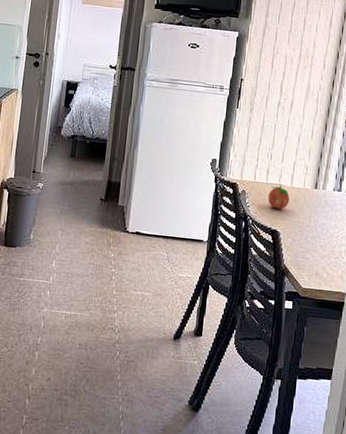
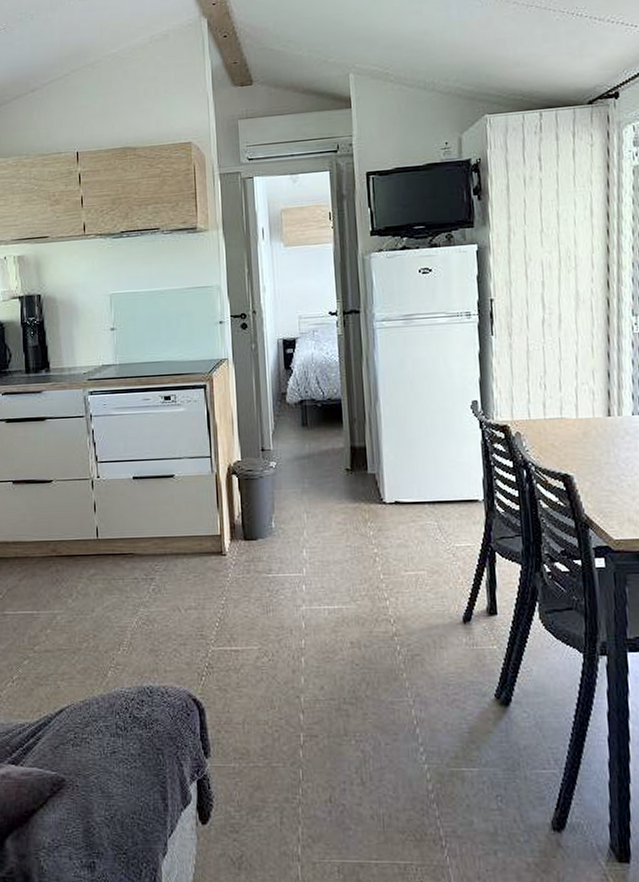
fruit: present [268,185,290,210] -> none [550,419,578,449]

